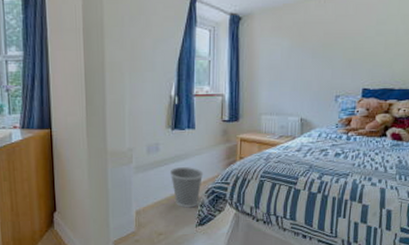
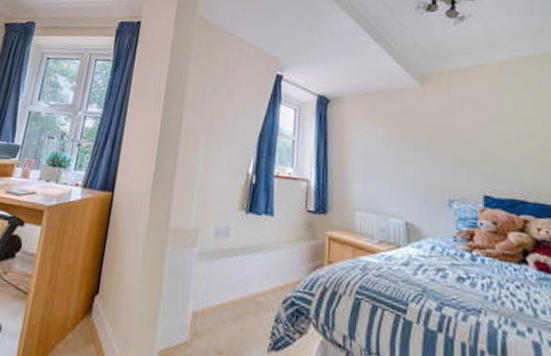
wastebasket: present [169,167,204,208] -> none [239,261,282,322]

